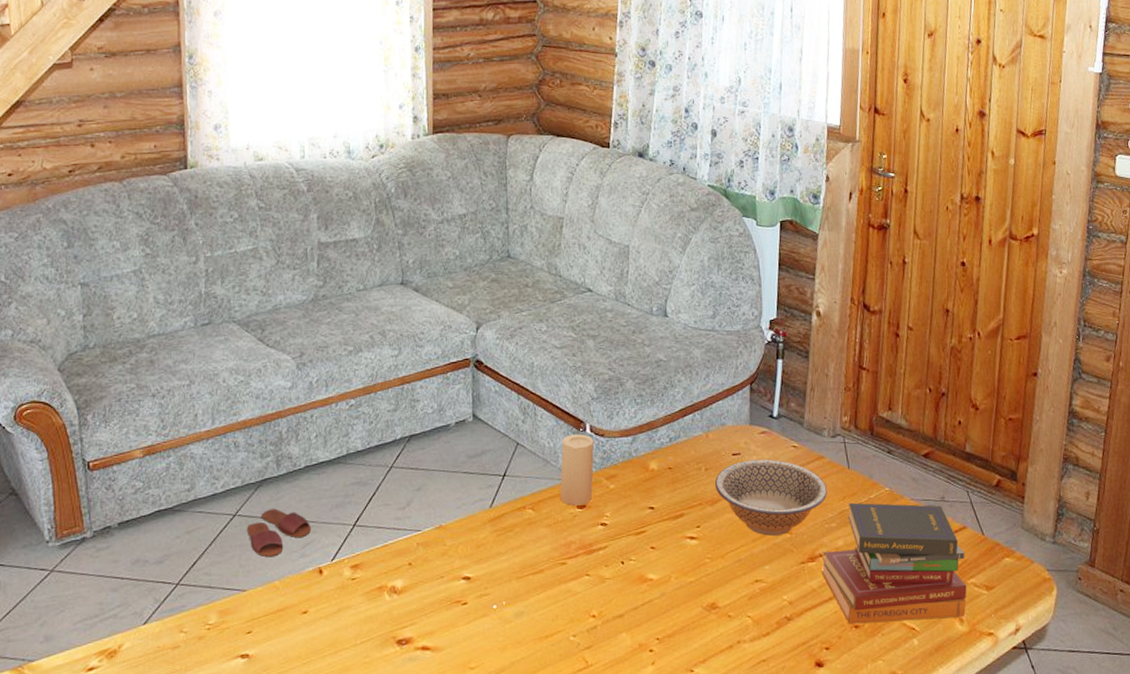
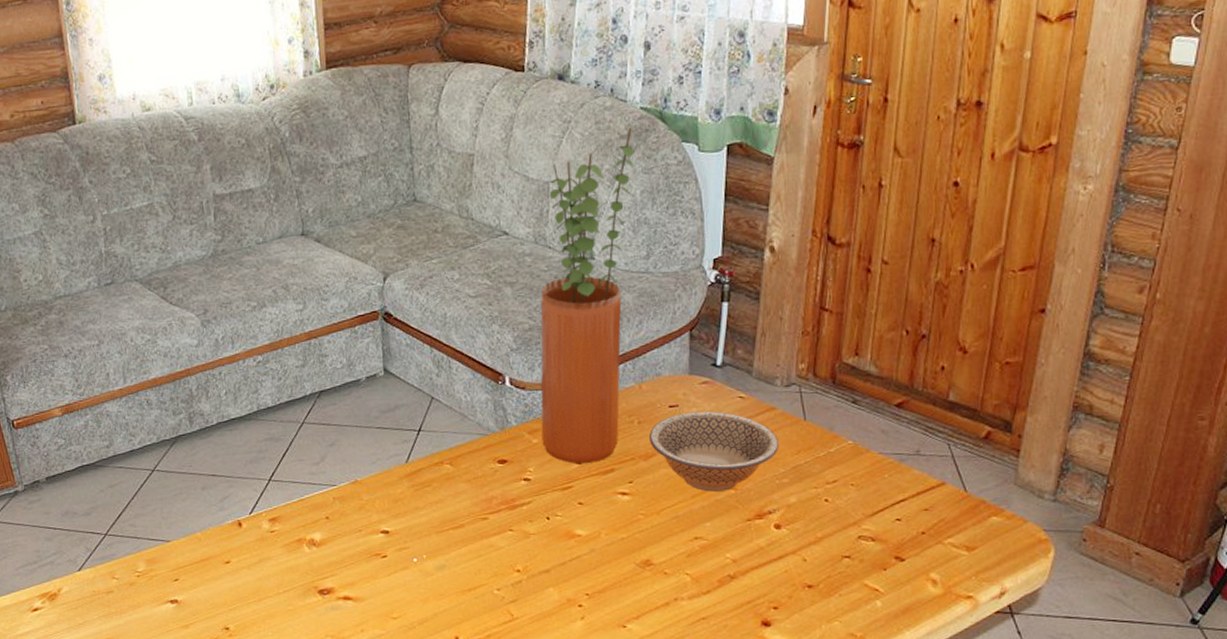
slippers: present [247,508,311,557] -> none [166,464,227,510]
candle: present [560,434,594,506] -> none [479,387,515,461]
vase: none [618,201,703,508] -> present [540,127,635,463]
books: present [821,502,967,625] -> none [770,457,943,584]

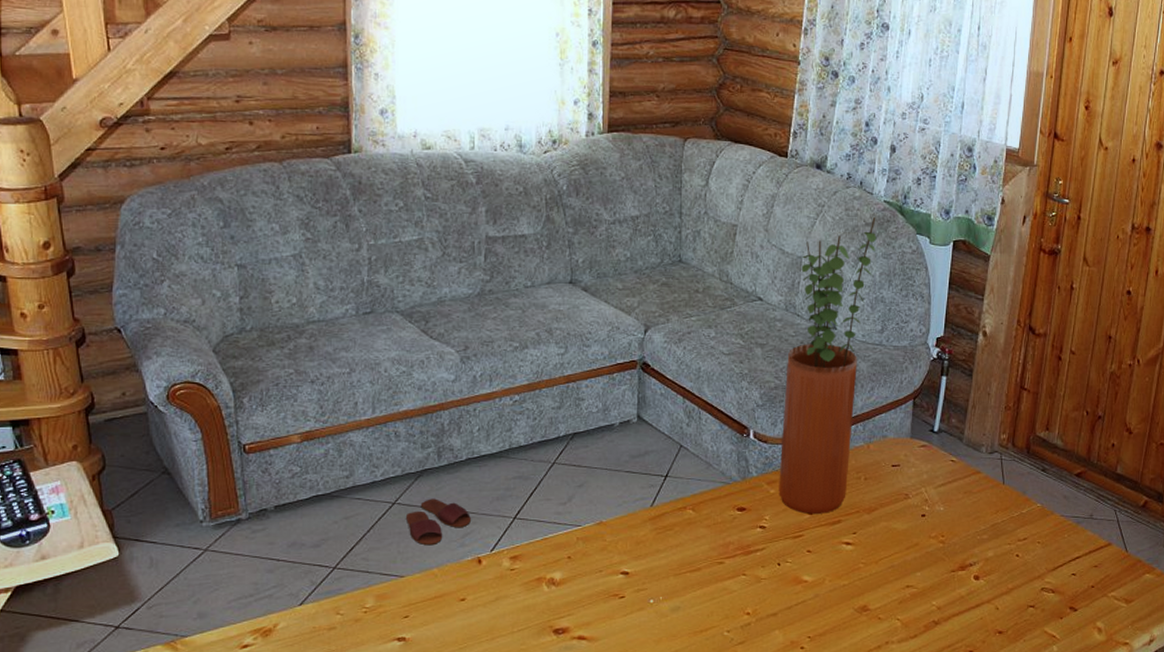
slippers: none [166,464,227,510] -> present [406,499,471,544]
bowl: present [648,411,779,492] -> none [872,471,981,544]

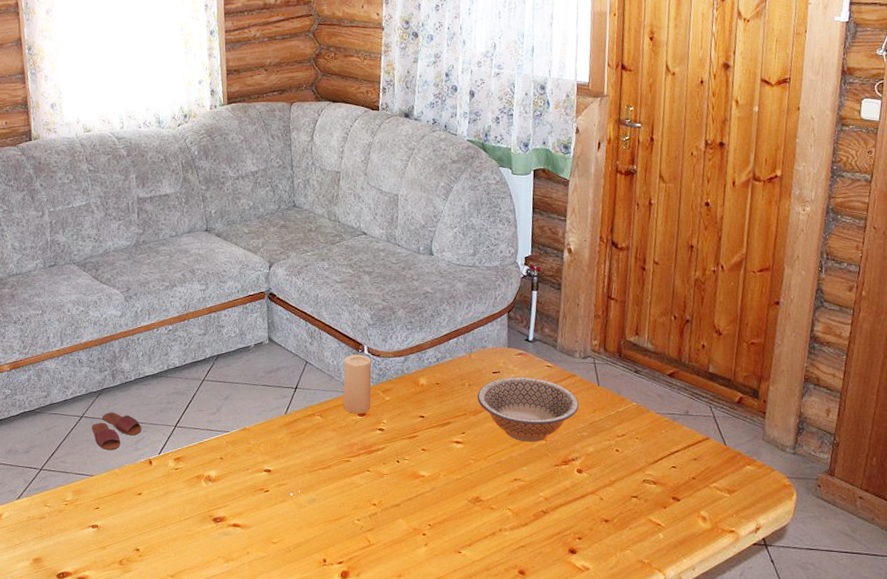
candle: none [721,440,756,508] -> present [343,355,372,414]
vase: present [779,216,877,514] -> none [391,154,463,417]
bowl: none [872,471,981,544] -> present [477,377,579,442]

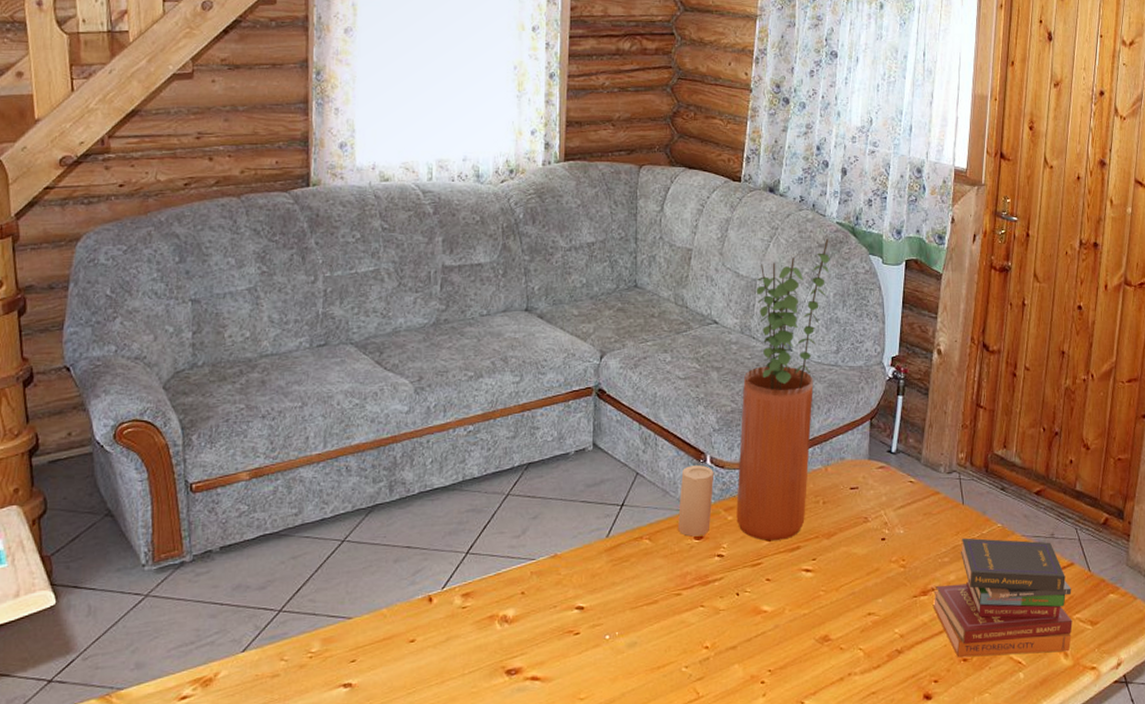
slippers: present [92,412,141,450] -> none [356,535,422,584]
vase: none [391,154,463,417] -> present [736,238,830,540]
bowl: present [477,377,579,442] -> none [831,493,941,570]
books: none [573,415,710,519] -> present [932,538,1073,658]

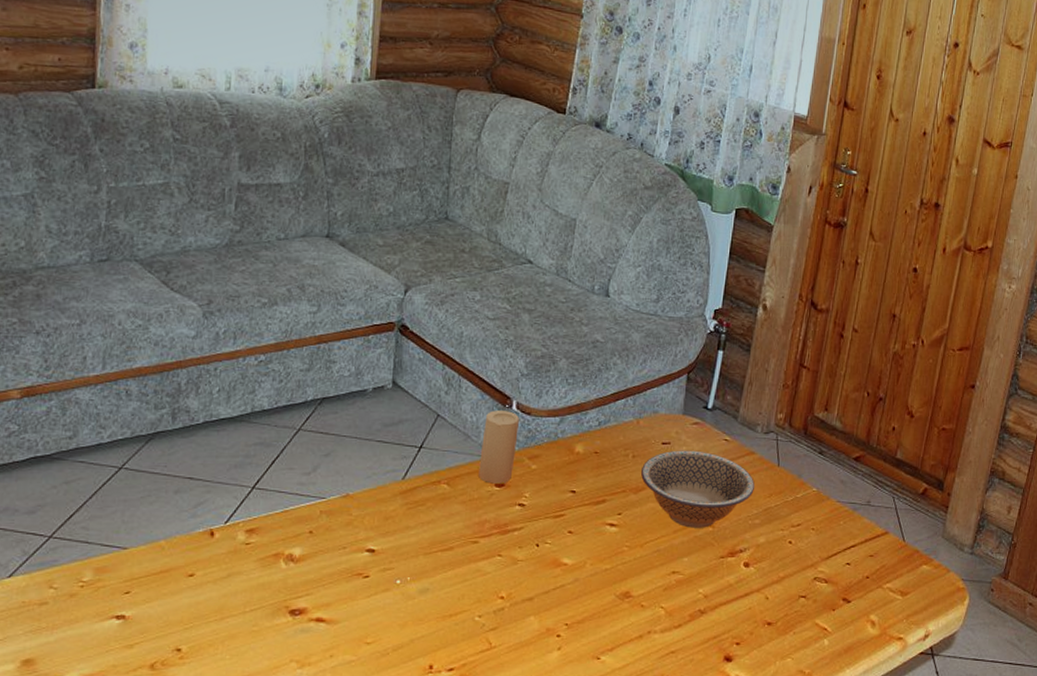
vase: present [736,238,830,540] -> none [540,180,656,492]
bowl: none [831,493,941,570] -> present [640,450,755,528]
books: present [932,538,1073,658] -> none [739,500,884,621]

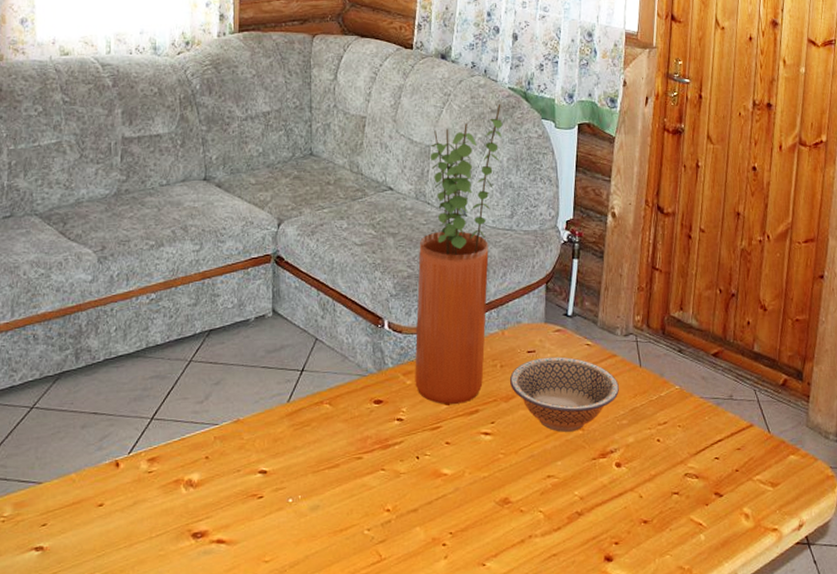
candle: present [478,410,519,484] -> none [358,330,392,401]
vase: none [540,180,656,492] -> present [415,103,503,404]

